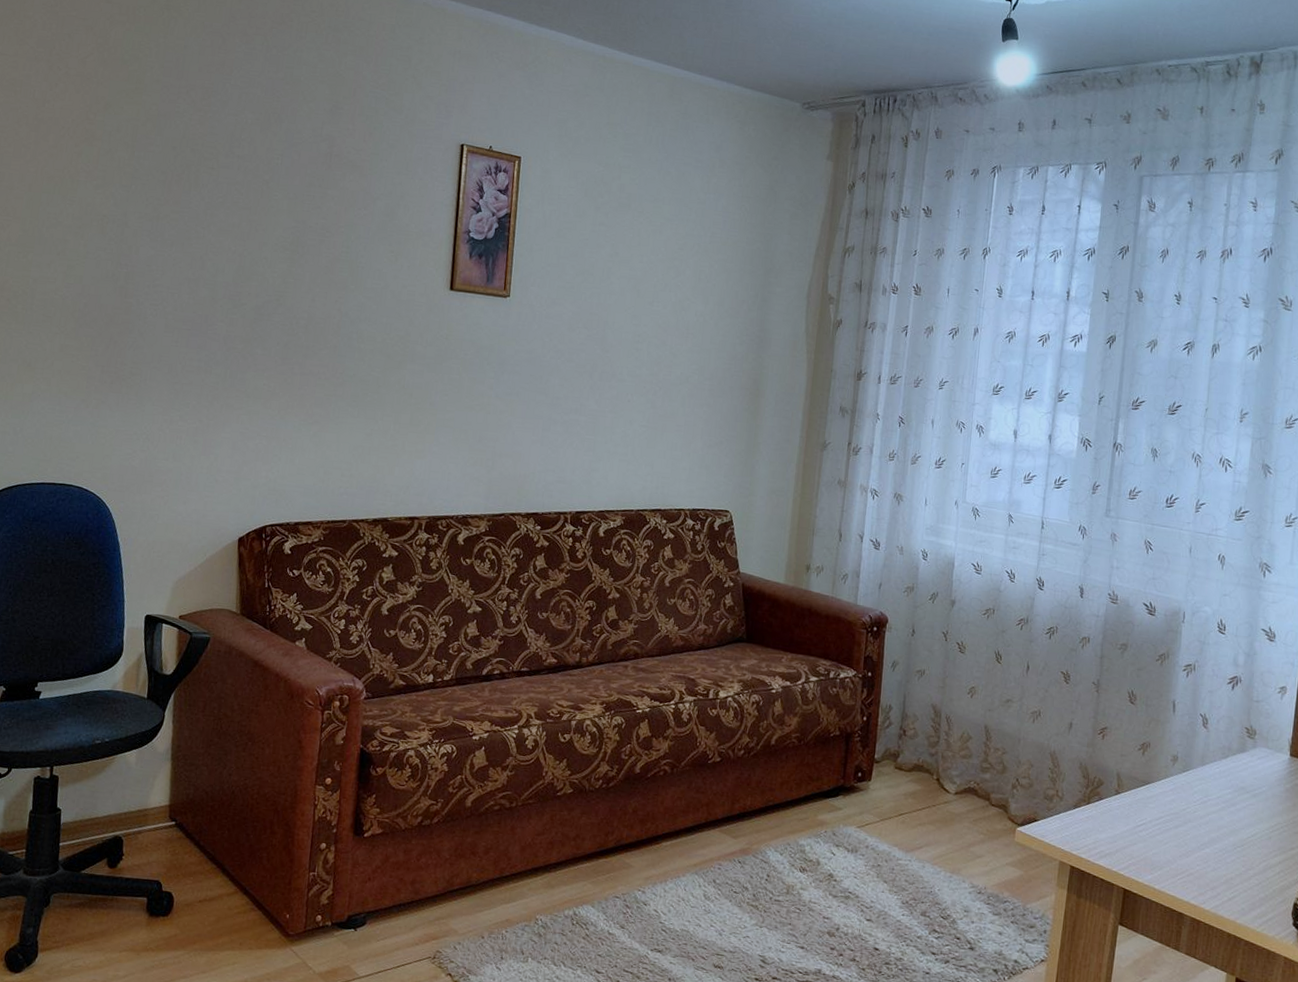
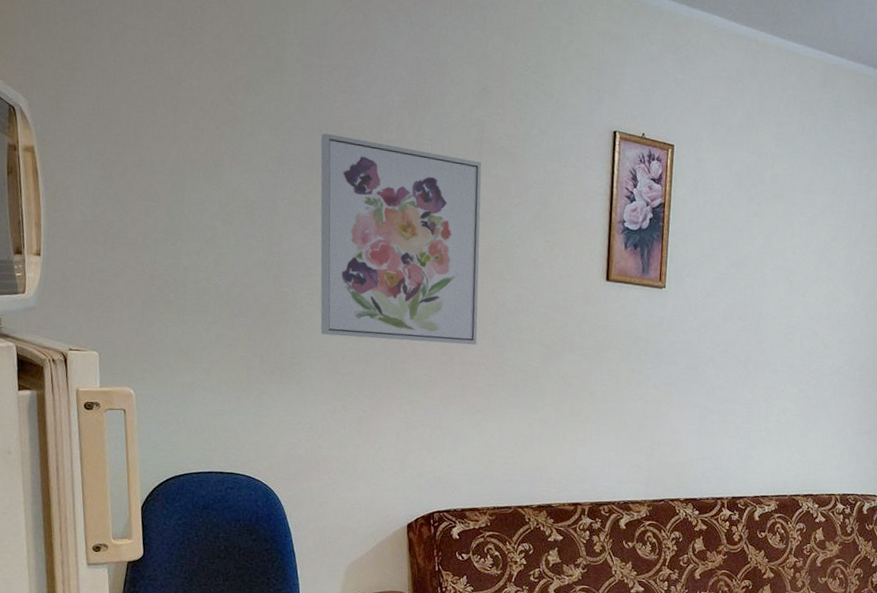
wall art: none [162,149,330,355] -> present [320,133,482,345]

